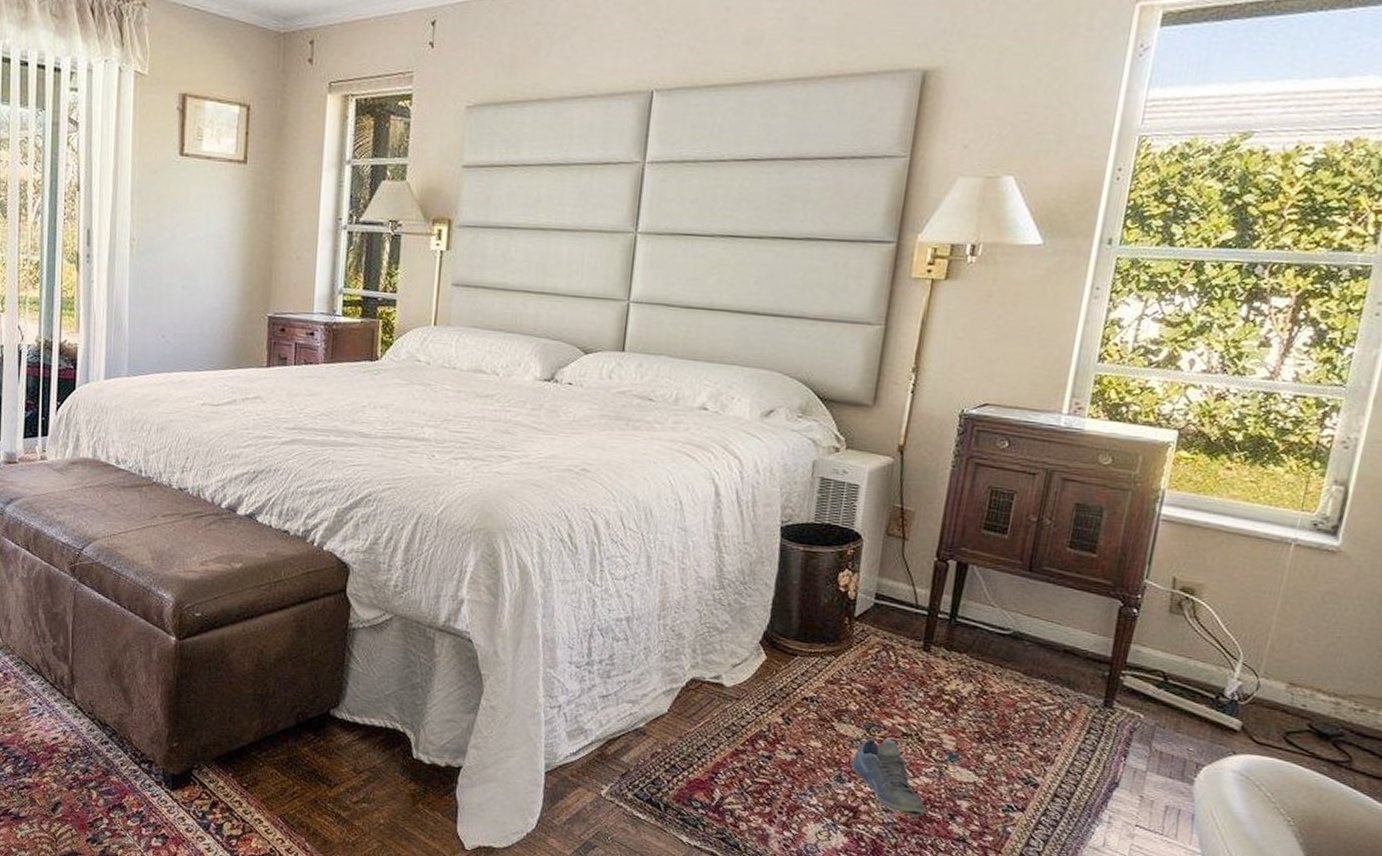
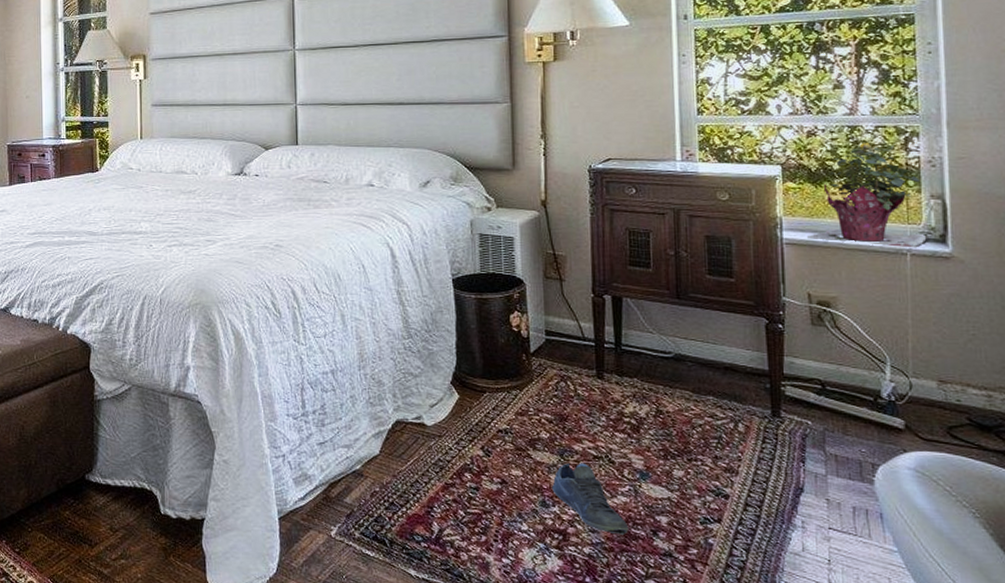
potted flower: none [1187,410,1328,538] -> present [807,139,932,248]

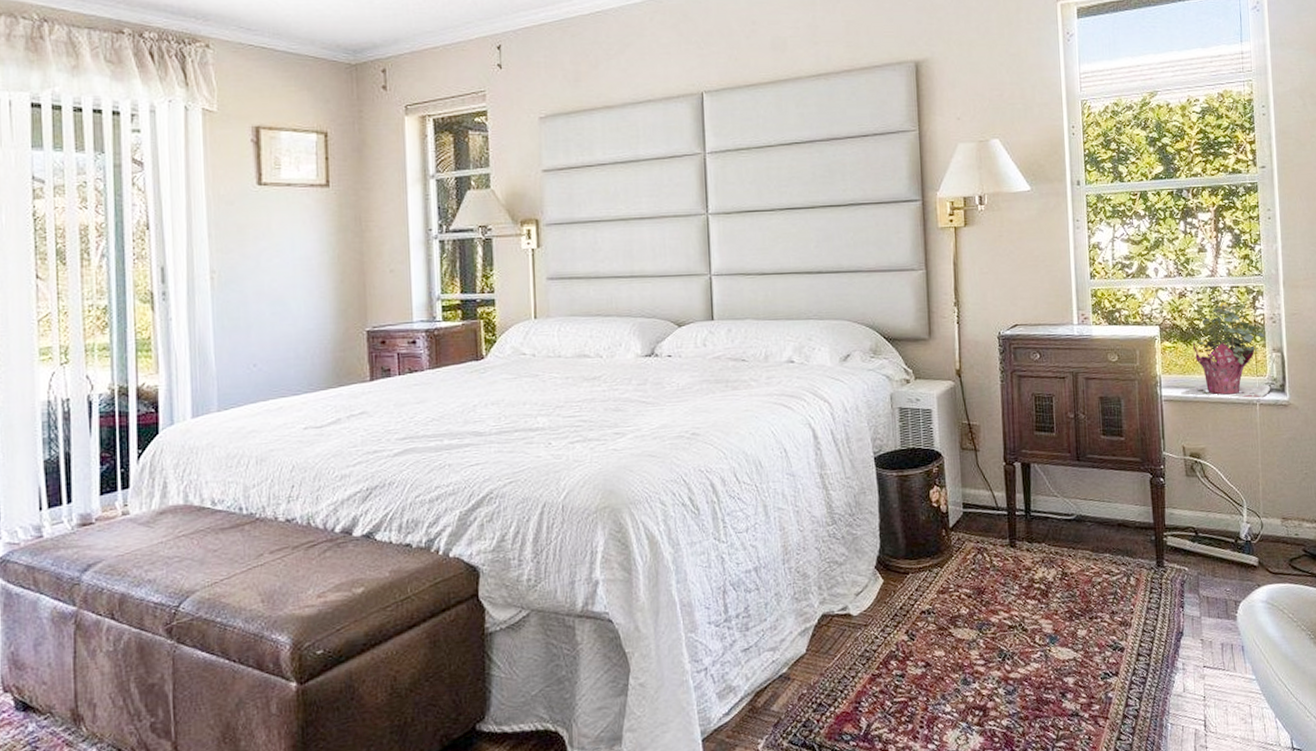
athletic shoe: present [552,463,629,535] -> none [972,634,1041,702]

